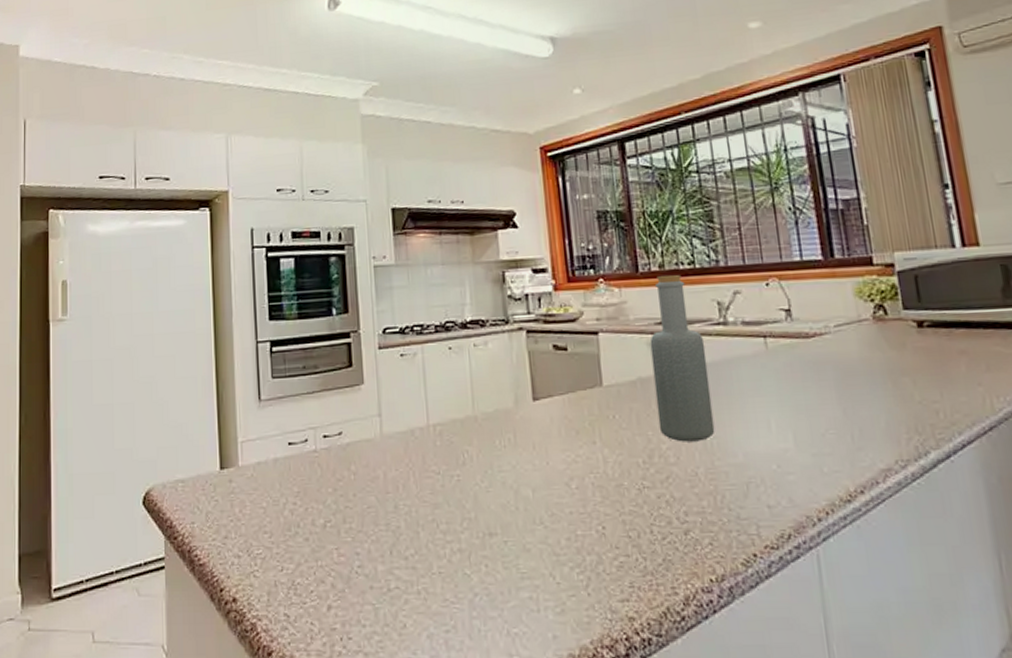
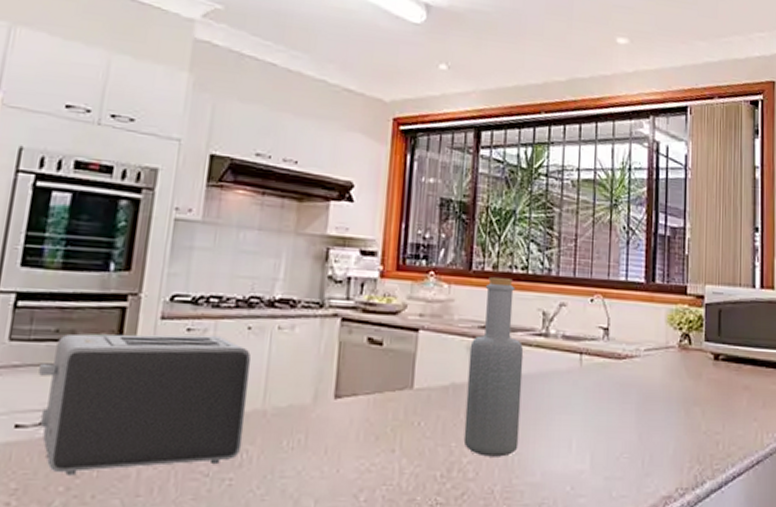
toaster: none [297,357,462,479] -> present [38,333,252,476]

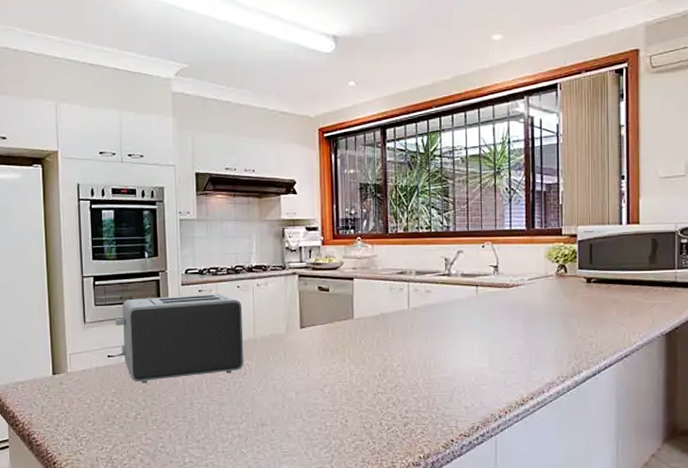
bottle: present [463,277,524,457] -> none [392,237,433,361]

